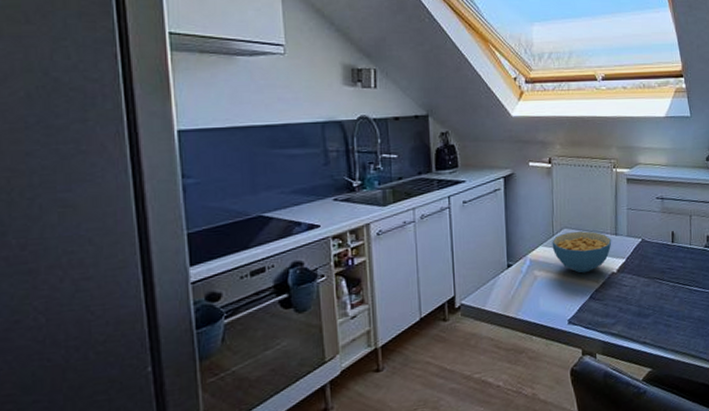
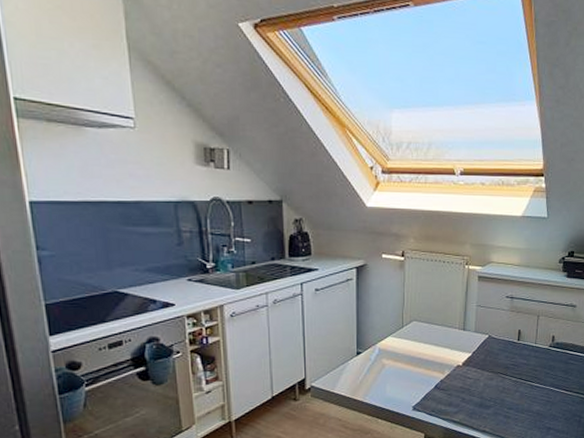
cereal bowl: present [552,231,612,273] -> none [401,325,460,364]

